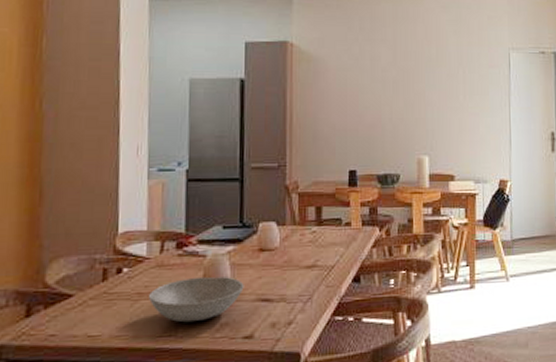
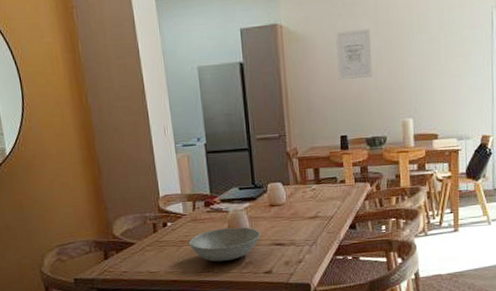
wall art: none [350,56,388,109] -> present [335,29,373,81]

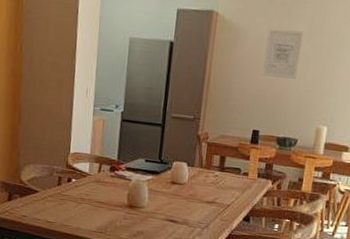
bowl: present [189,227,261,262] -> none [88,194,158,227]

